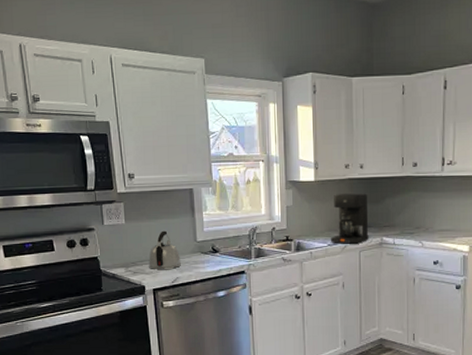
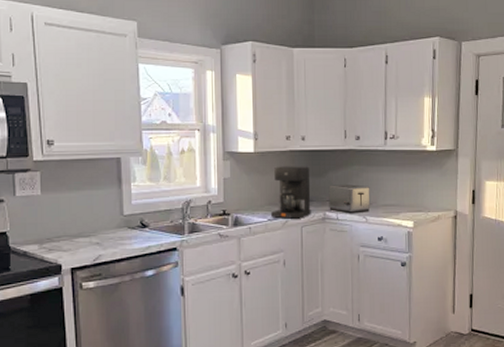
kettle: present [148,230,181,270] -> none [67,203,104,247]
toaster: none [386,209,427,239] -> present [328,183,371,214]

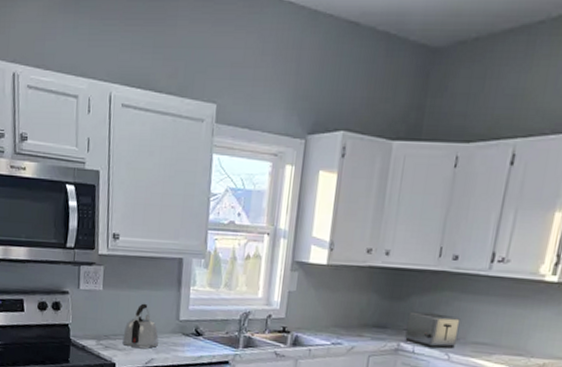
kettle: none [67,203,104,247] -> present [122,303,159,350]
coffee maker: present [270,166,311,219] -> none [334,283,390,347]

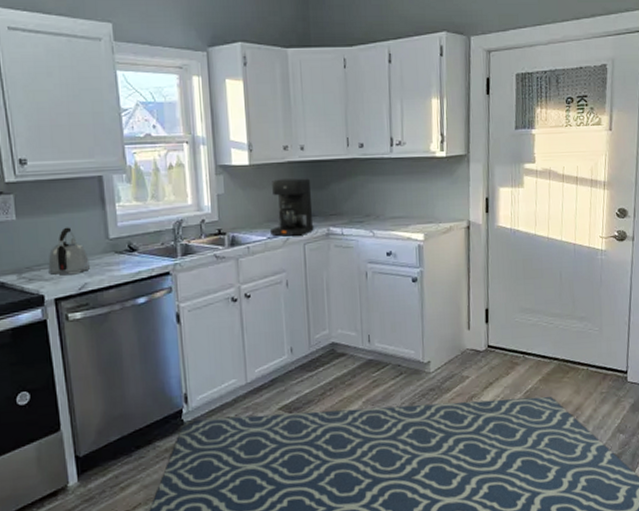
coffee maker: none [334,283,390,347] -> present [269,178,314,237]
toaster: present [405,311,461,349] -> none [331,195,378,228]

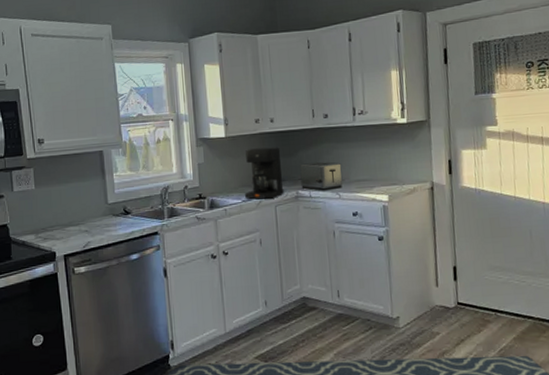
kettle: present [48,227,90,275] -> none [59,194,92,235]
toaster: none [331,195,378,228] -> present [299,161,343,191]

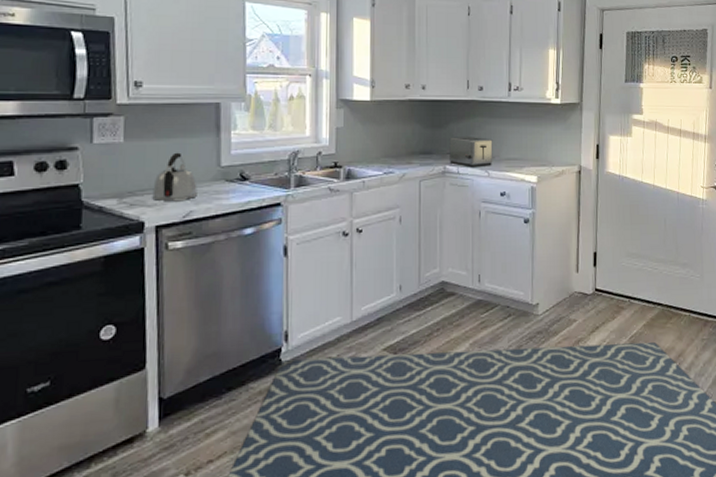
kettle: none [59,194,92,235] -> present [152,152,197,202]
coffee maker: present [244,147,284,200] -> none [386,116,430,172]

